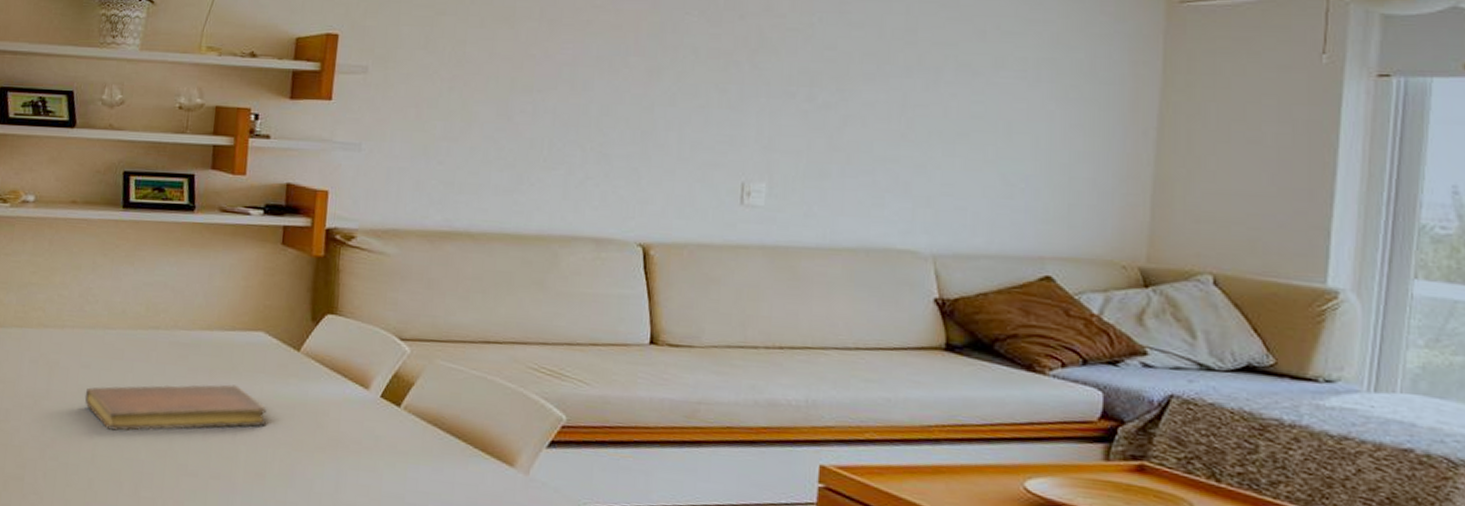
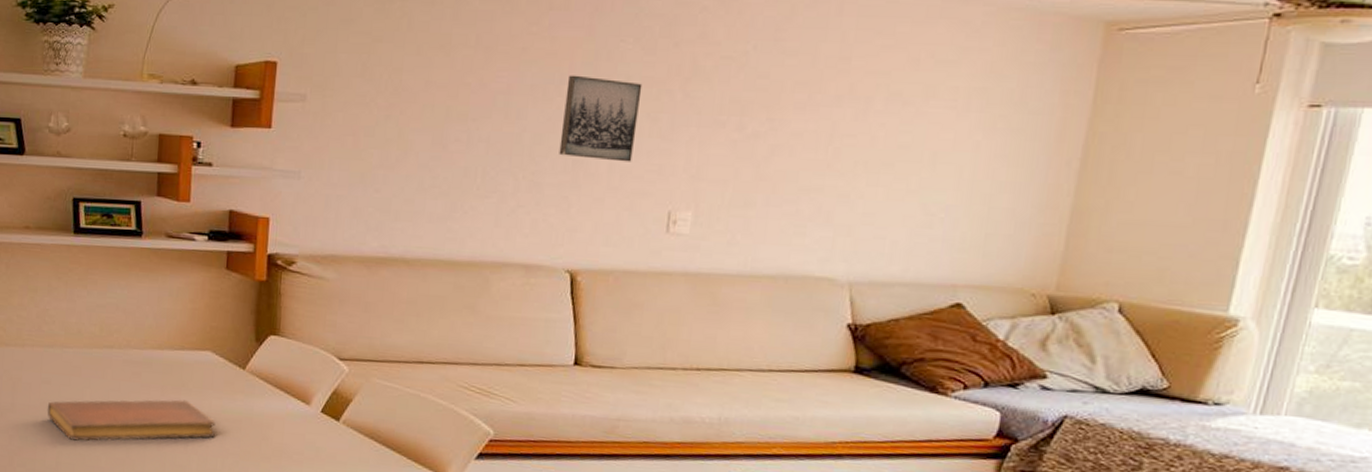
wall art: none [627,46,709,133] -> present [559,75,643,162]

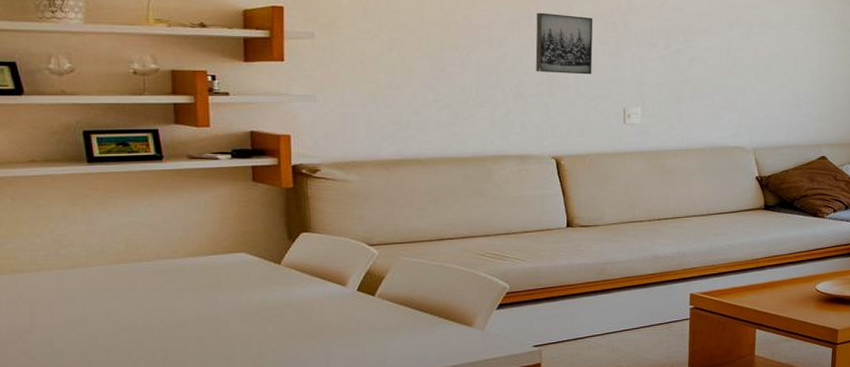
notebook: present [47,400,216,441] -> none [73,298,258,350]

